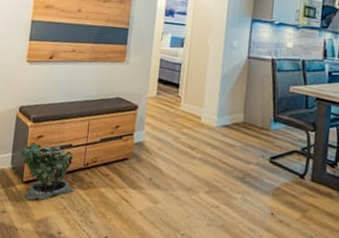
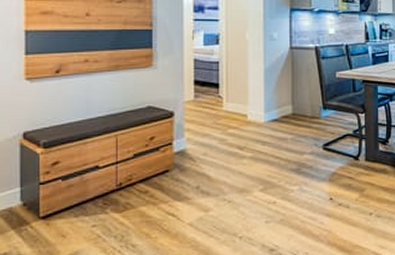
potted plant: present [20,141,75,200] -> none [32,165,109,236]

